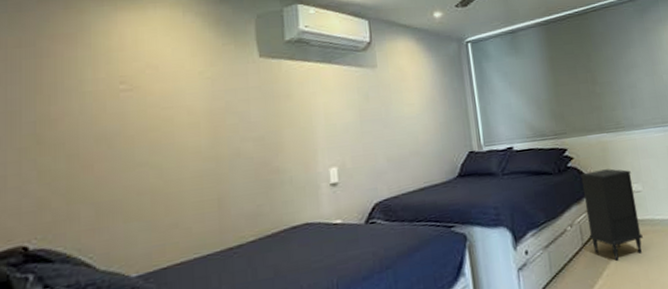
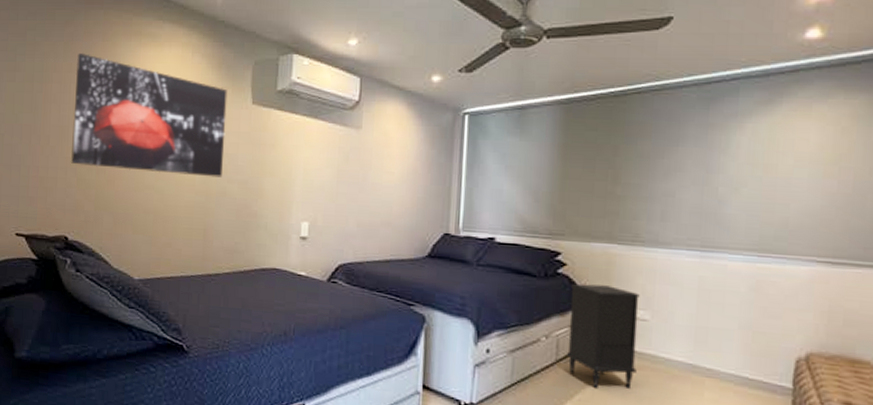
wall art: none [27,23,233,155] -> present [71,52,228,178]

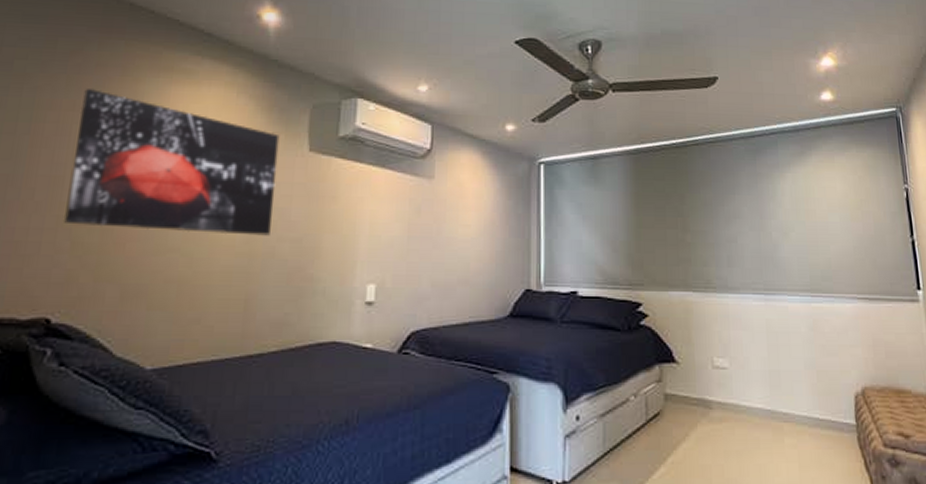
nightstand: present [565,283,640,389] -> none [654,335,722,447]

